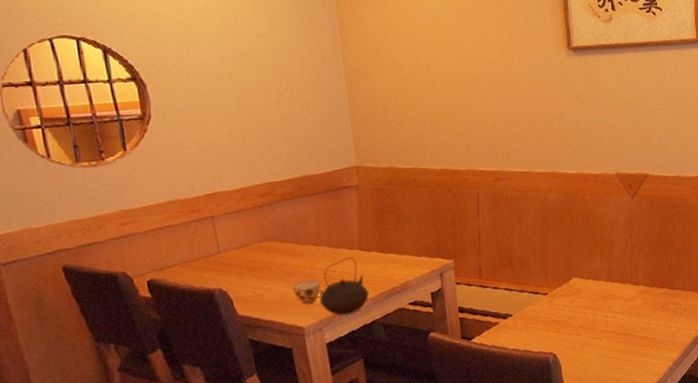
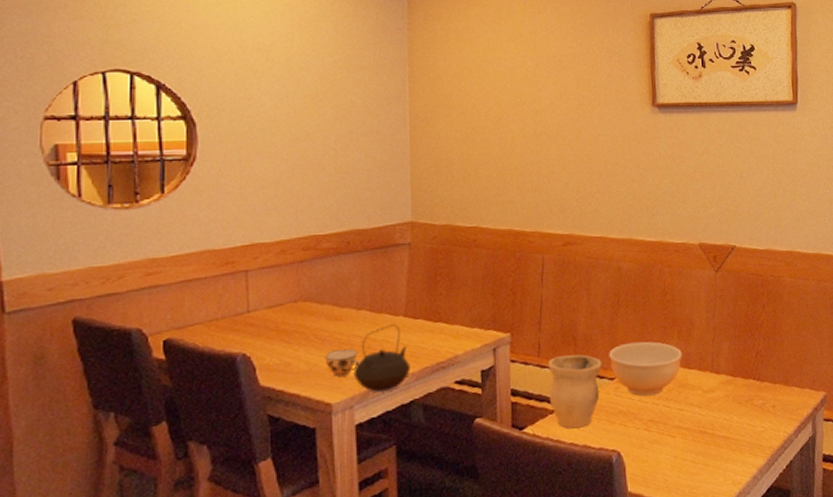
ceramic vessel: none [489,275,536,337] -> present [548,354,602,429]
soup bowl: none [541,261,606,307] -> present [609,341,683,397]

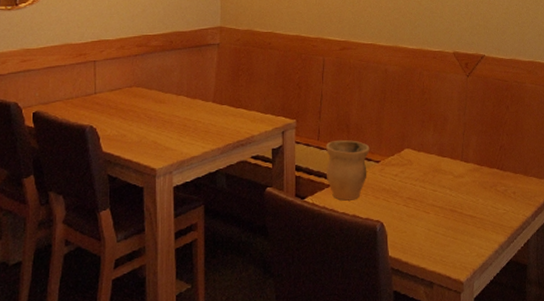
teacup: present [324,348,360,377] -> none [151,126,178,148]
teapot: present [353,323,410,392] -> none [173,107,217,161]
soup bowl: present [609,341,683,397] -> none [376,132,437,178]

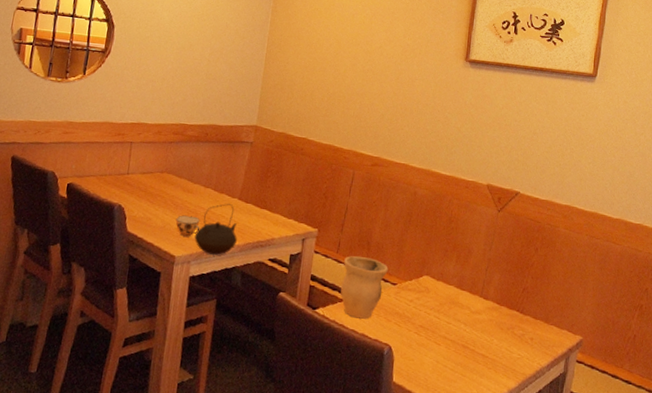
teacup: none [151,126,178,148] -> present [175,215,200,237]
teapot: none [173,107,217,161] -> present [194,203,237,255]

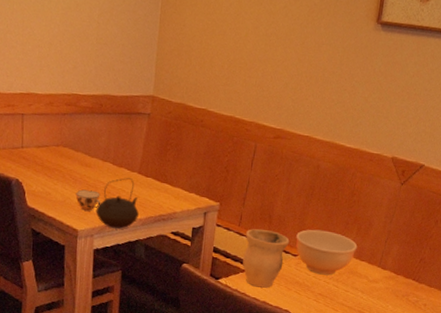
soup bowl: none [395,256,458,306] -> present [296,229,358,275]

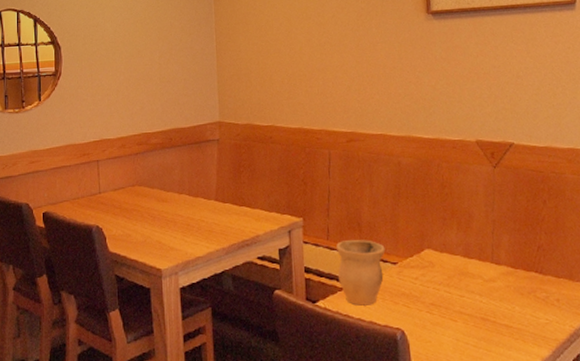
teacup: present [75,189,101,211] -> none [155,225,182,248]
teapot: present [95,177,139,229] -> none [177,206,221,262]
soup bowl: present [296,229,358,275] -> none [391,230,462,281]

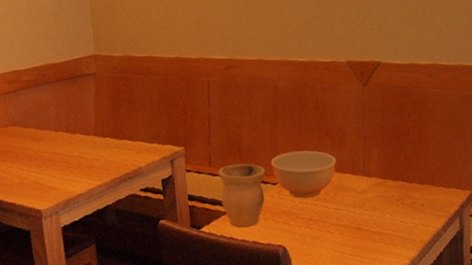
soup bowl: none [391,230,462,281] -> present [271,150,337,199]

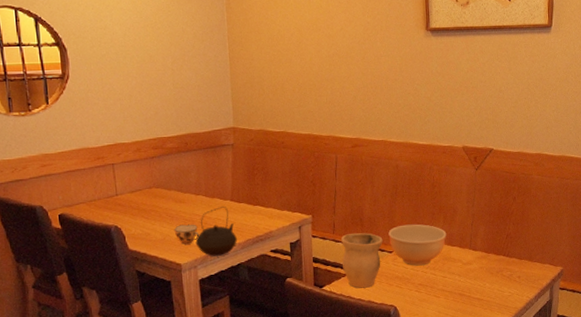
teacup: none [32,164,61,188] -> present [174,224,200,244]
teapot: none [56,141,103,200] -> present [195,206,237,256]

